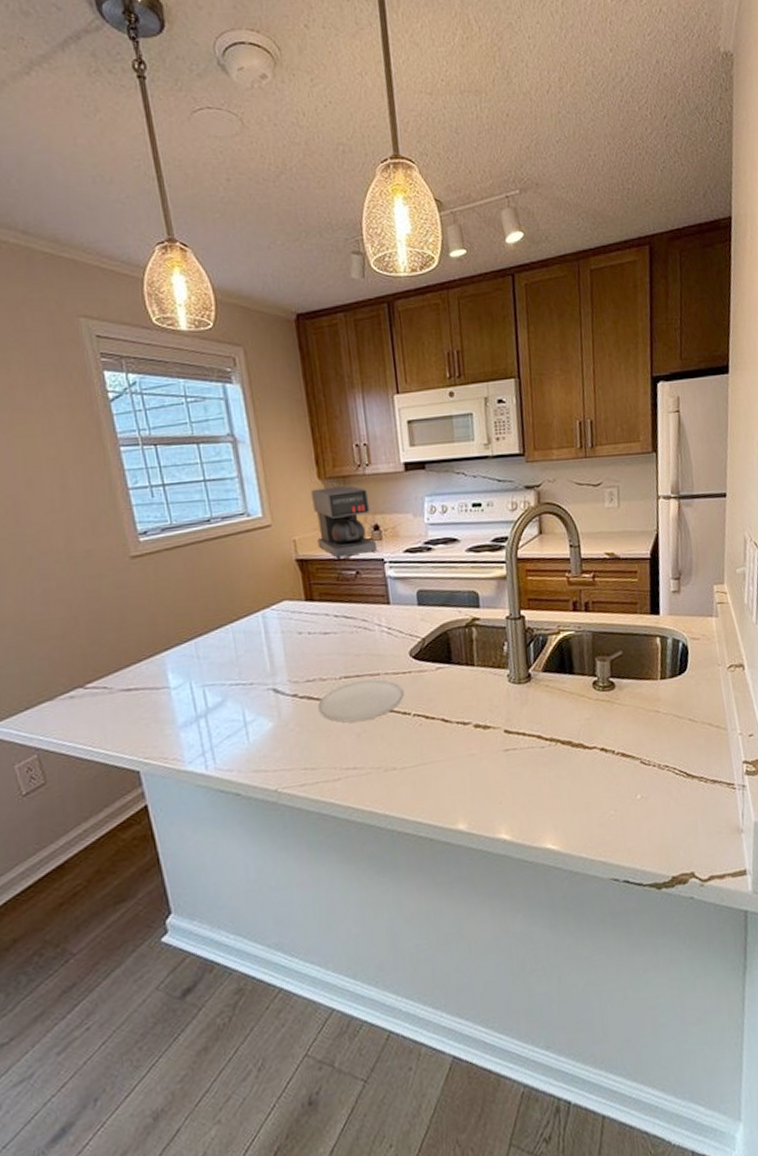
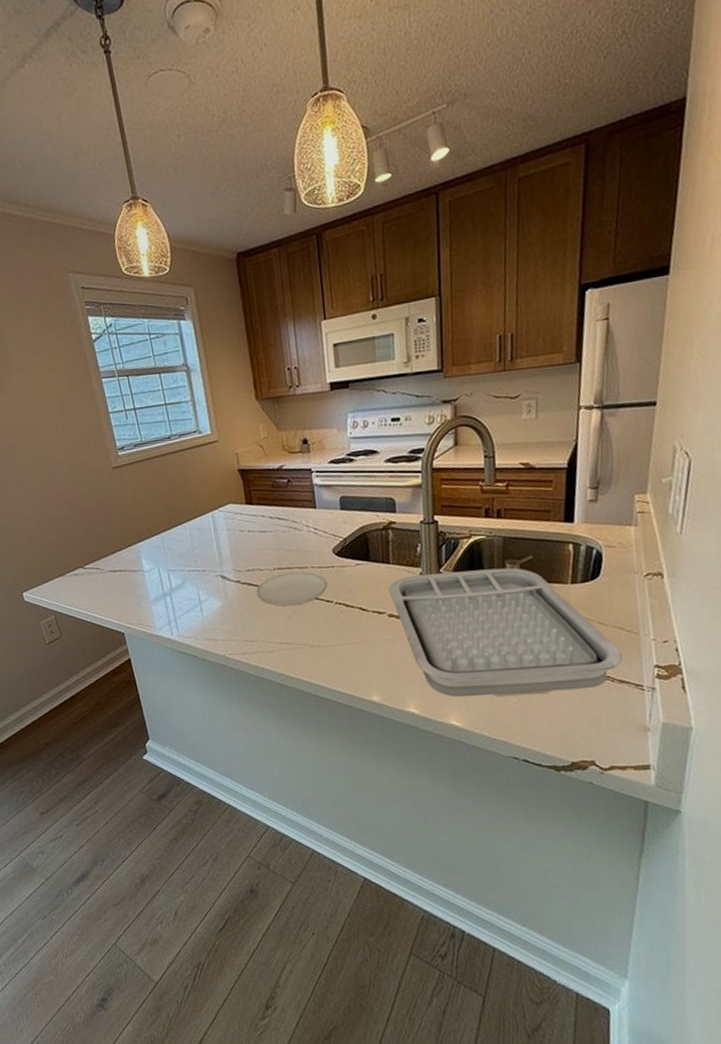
coffee maker: present [312,485,378,559] -> none [250,405,306,469]
dish rack: none [474,665,713,816] -> present [389,567,622,698]

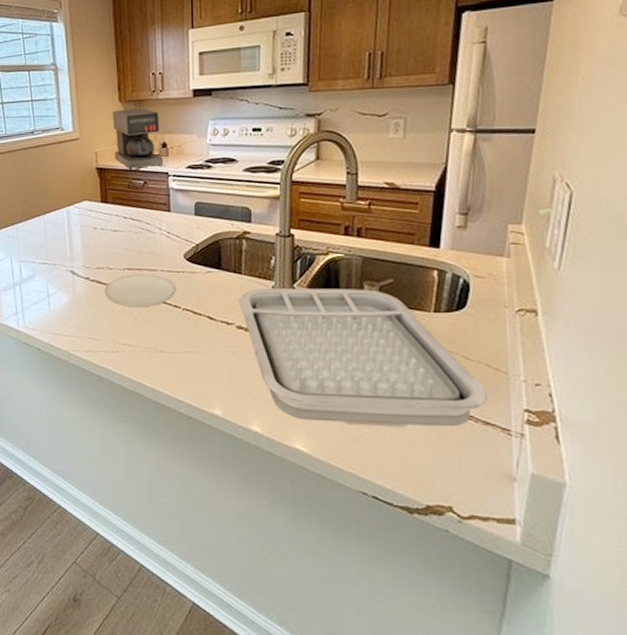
coffee maker: none [250,405,306,469] -> present [113,108,164,170]

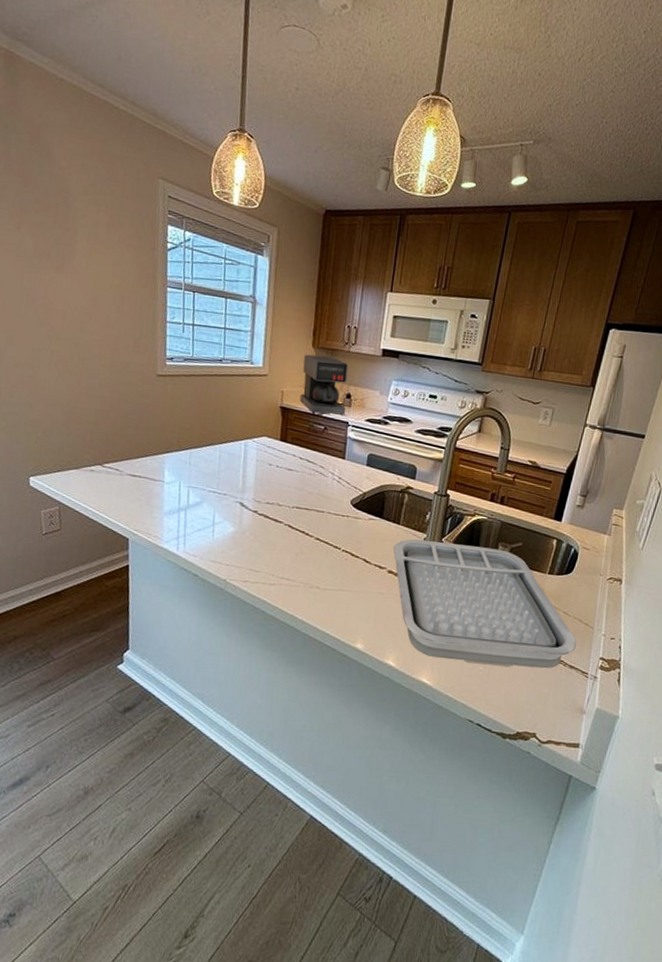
plate: present [104,273,177,308] -> none [270,512,340,546]

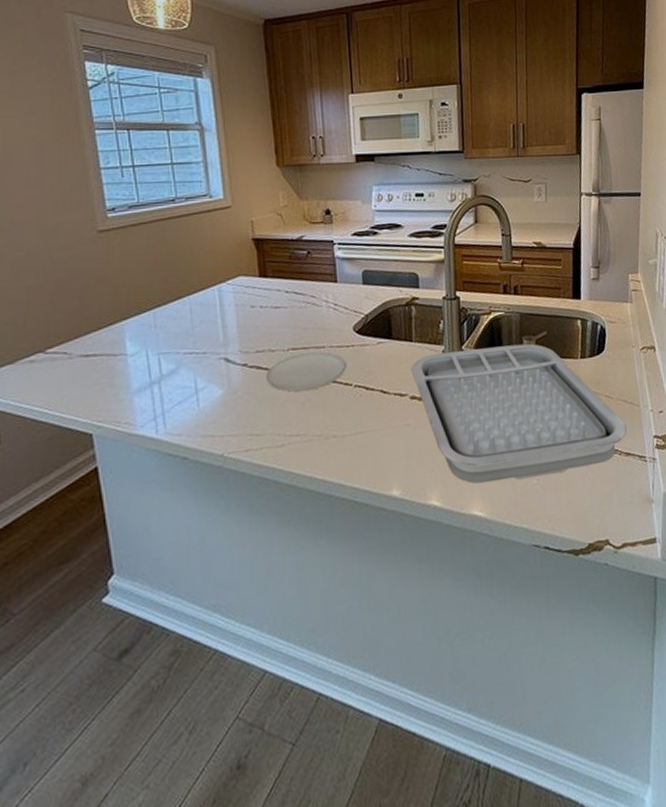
plate: none [270,512,340,546] -> present [265,351,347,392]
coffee maker: present [300,354,349,415] -> none [270,173,328,240]

